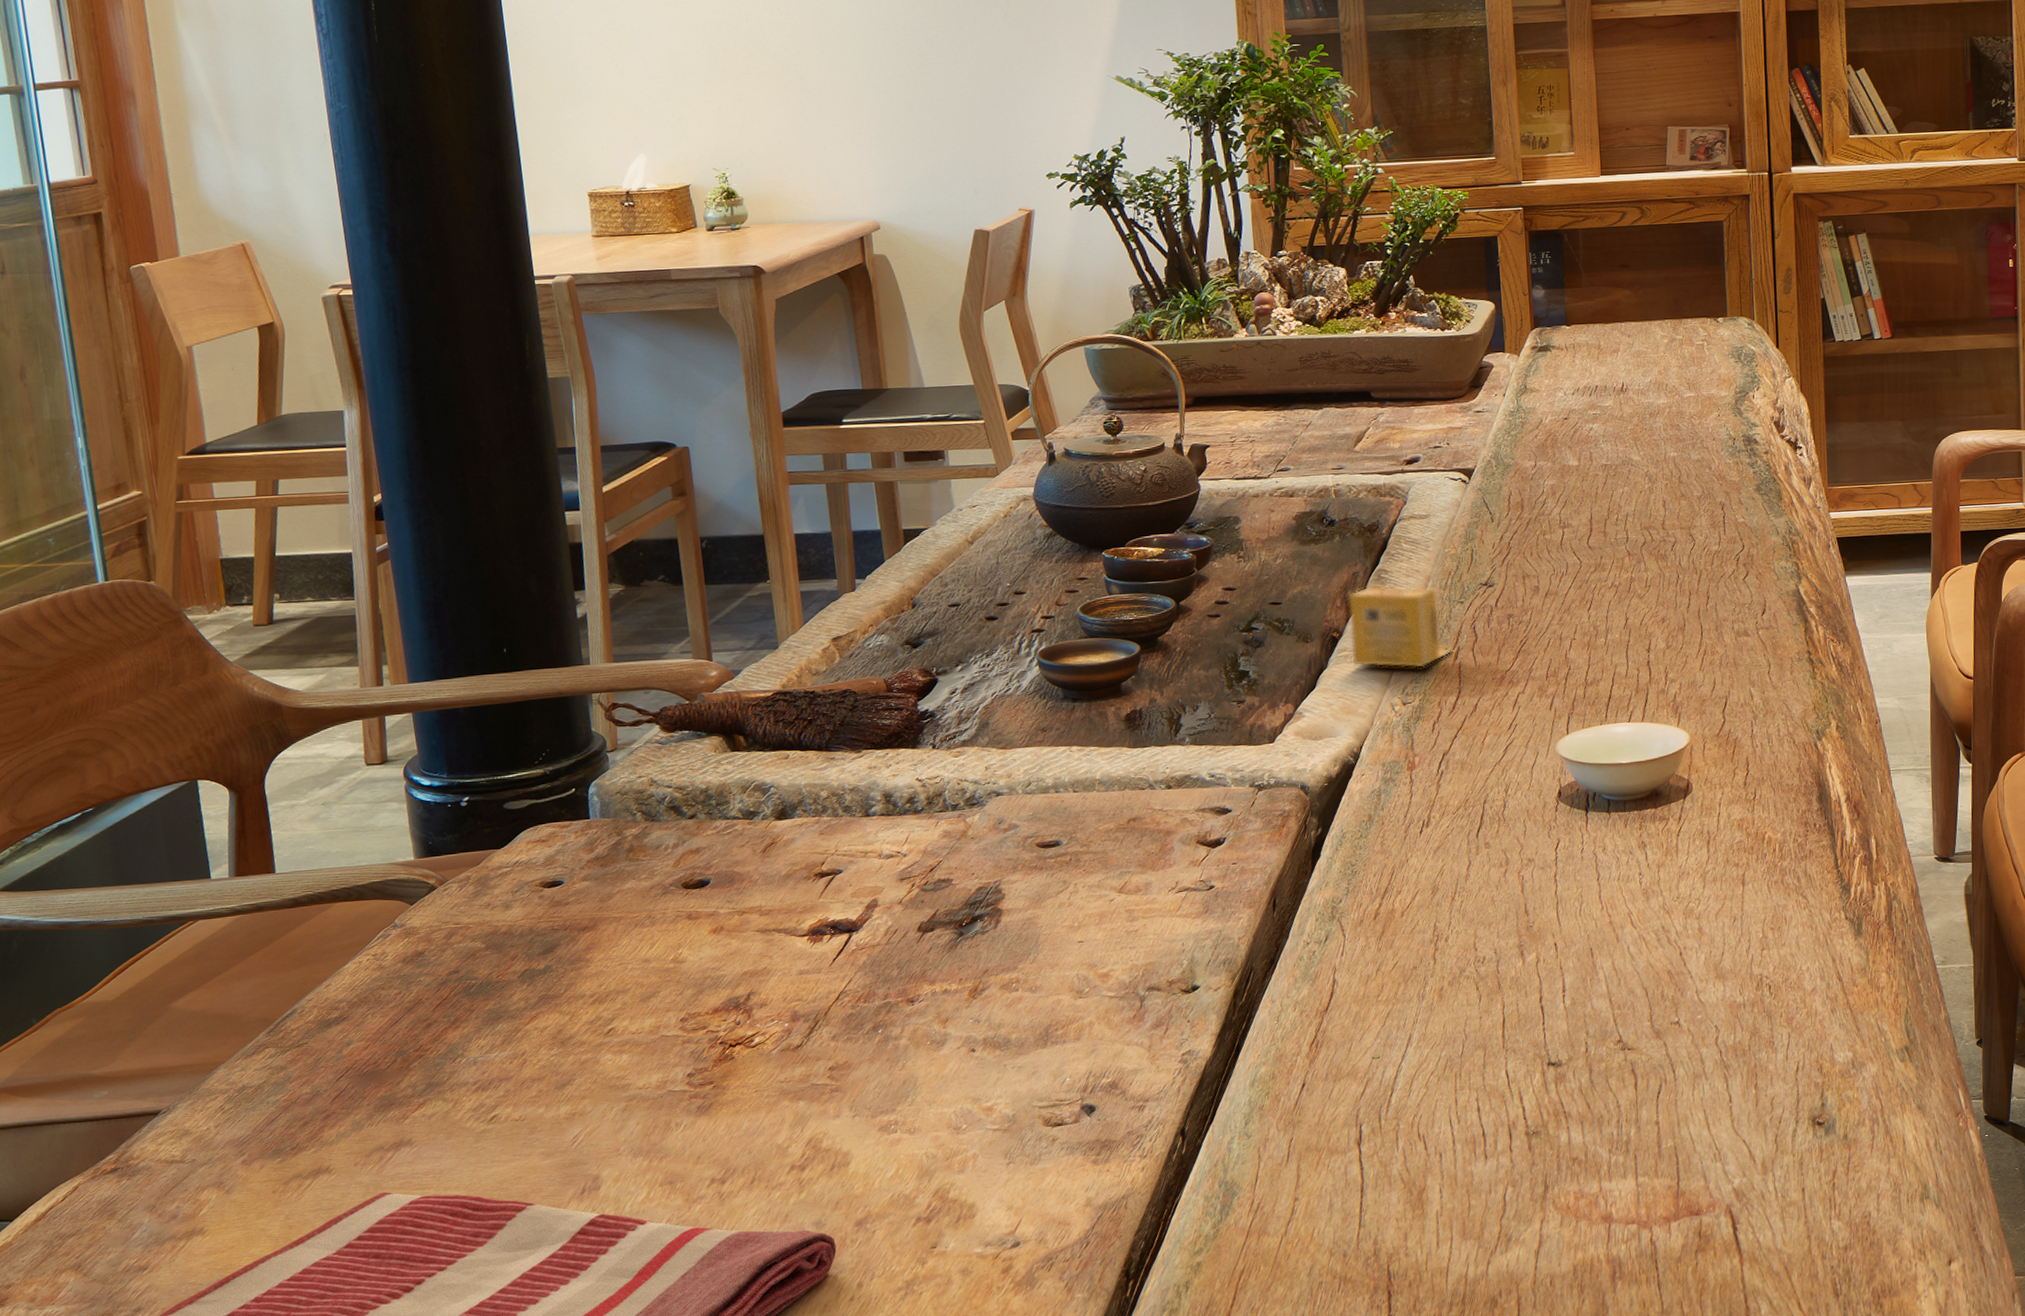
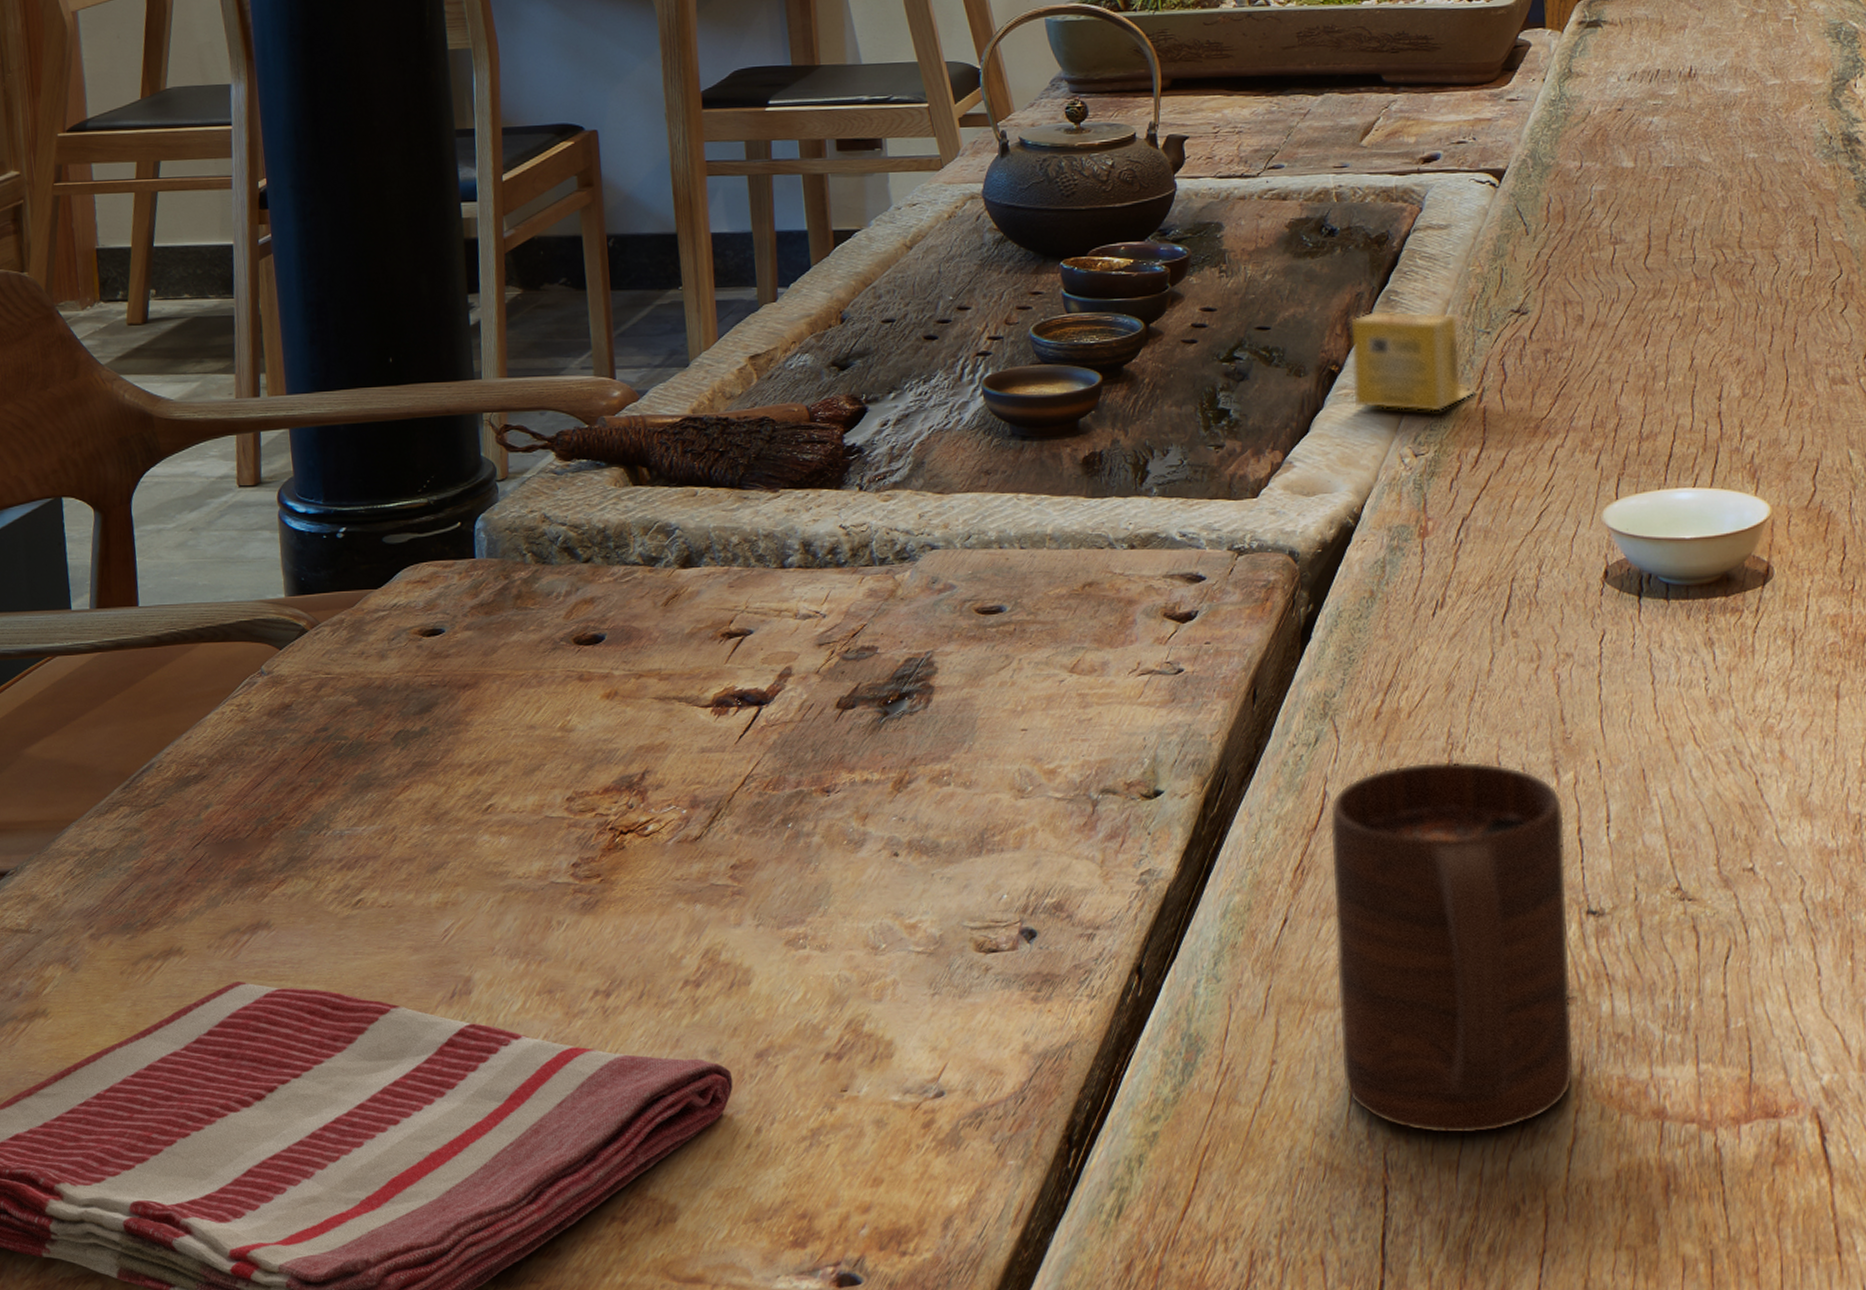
cup: none [1338,948,1540,1247] -> present [1329,761,1575,1135]

